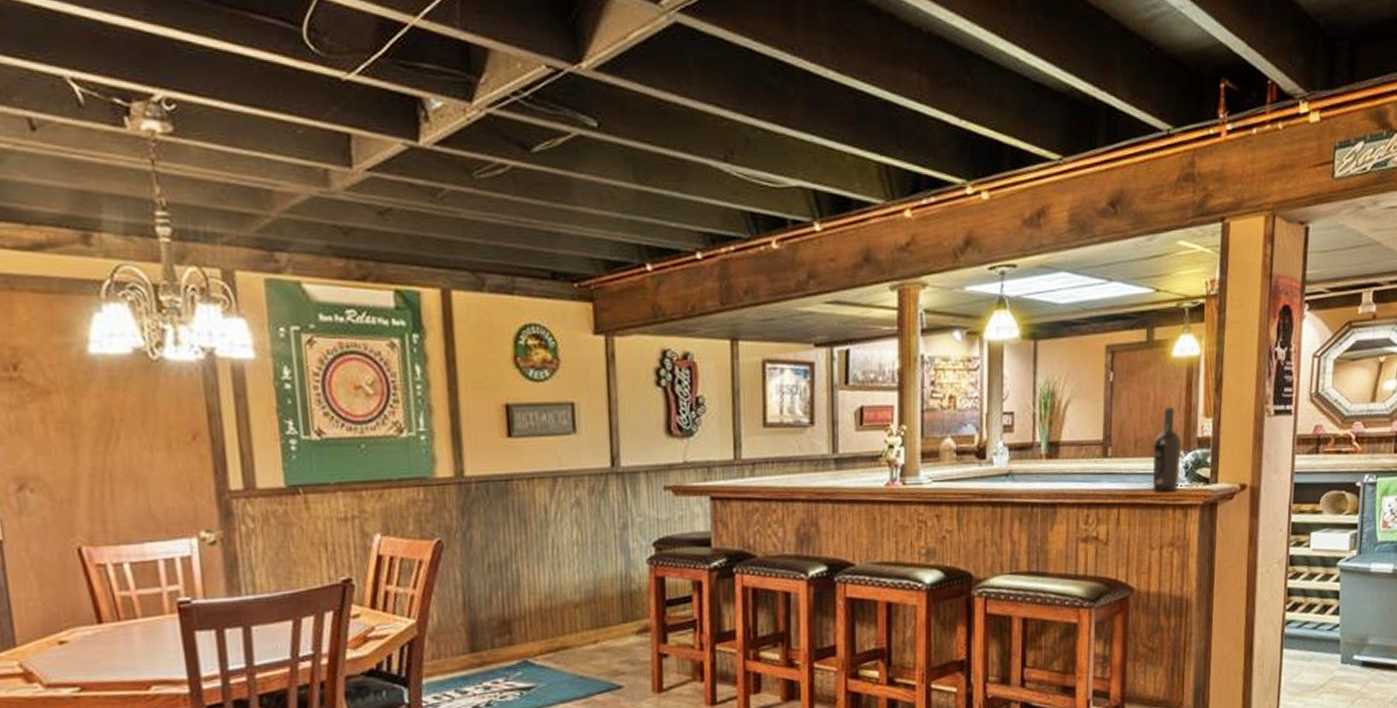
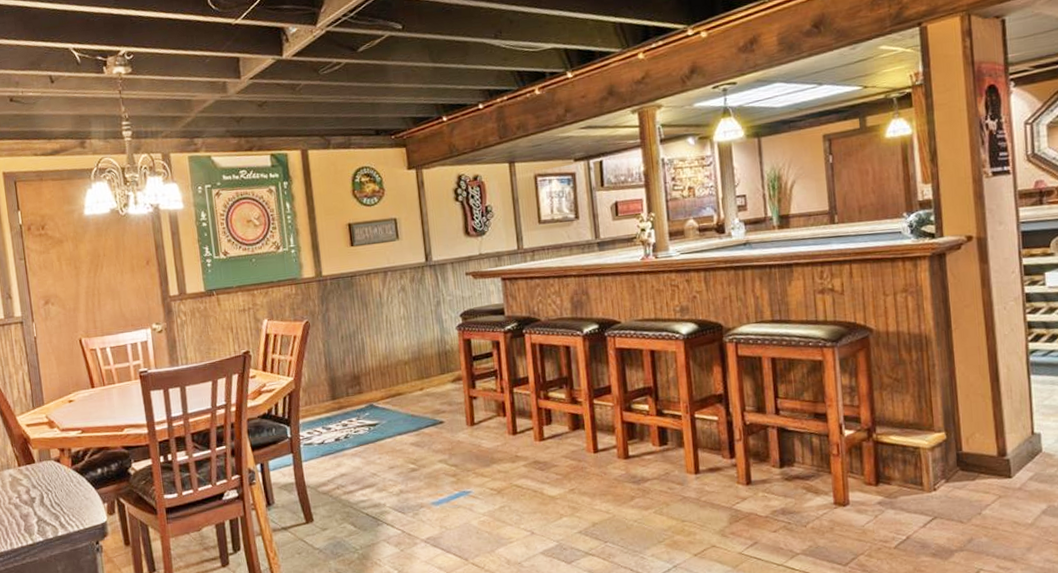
wine bottle: present [1153,408,1183,495] -> none [876,178,905,251]

